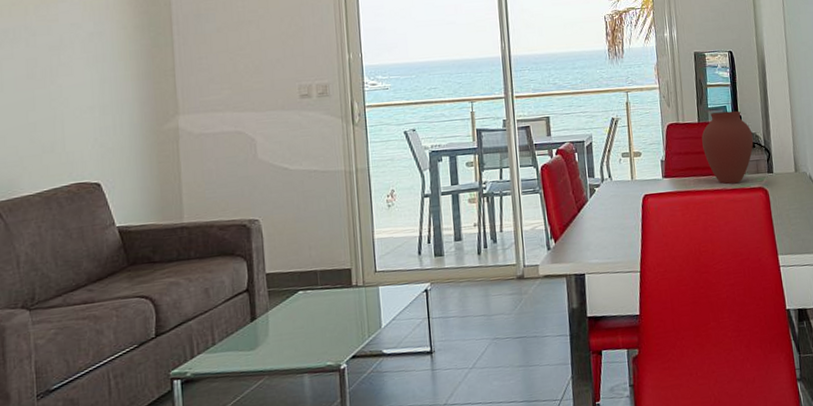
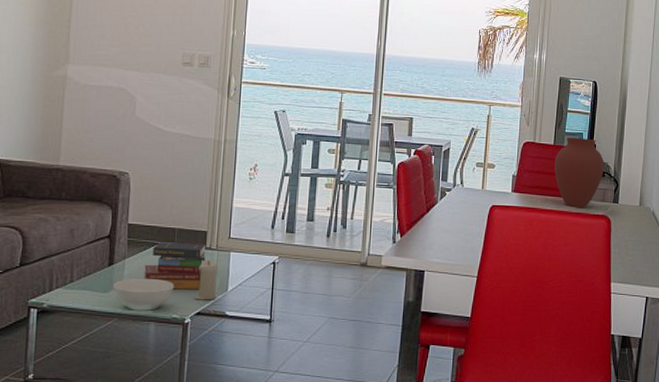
bowl: none [258,327,325,365] -> present [112,278,175,311]
books: none [289,282,354,336] -> present [143,242,206,290]
candle: none [347,298,370,343] -> present [194,260,218,300]

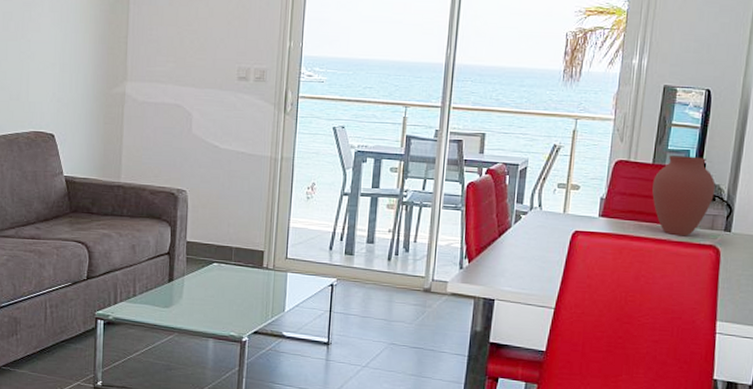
bowl: present [112,278,175,311] -> none [172,295,233,327]
books: present [143,242,206,290] -> none [202,260,263,309]
candle: present [194,260,218,300] -> none [252,280,275,320]

